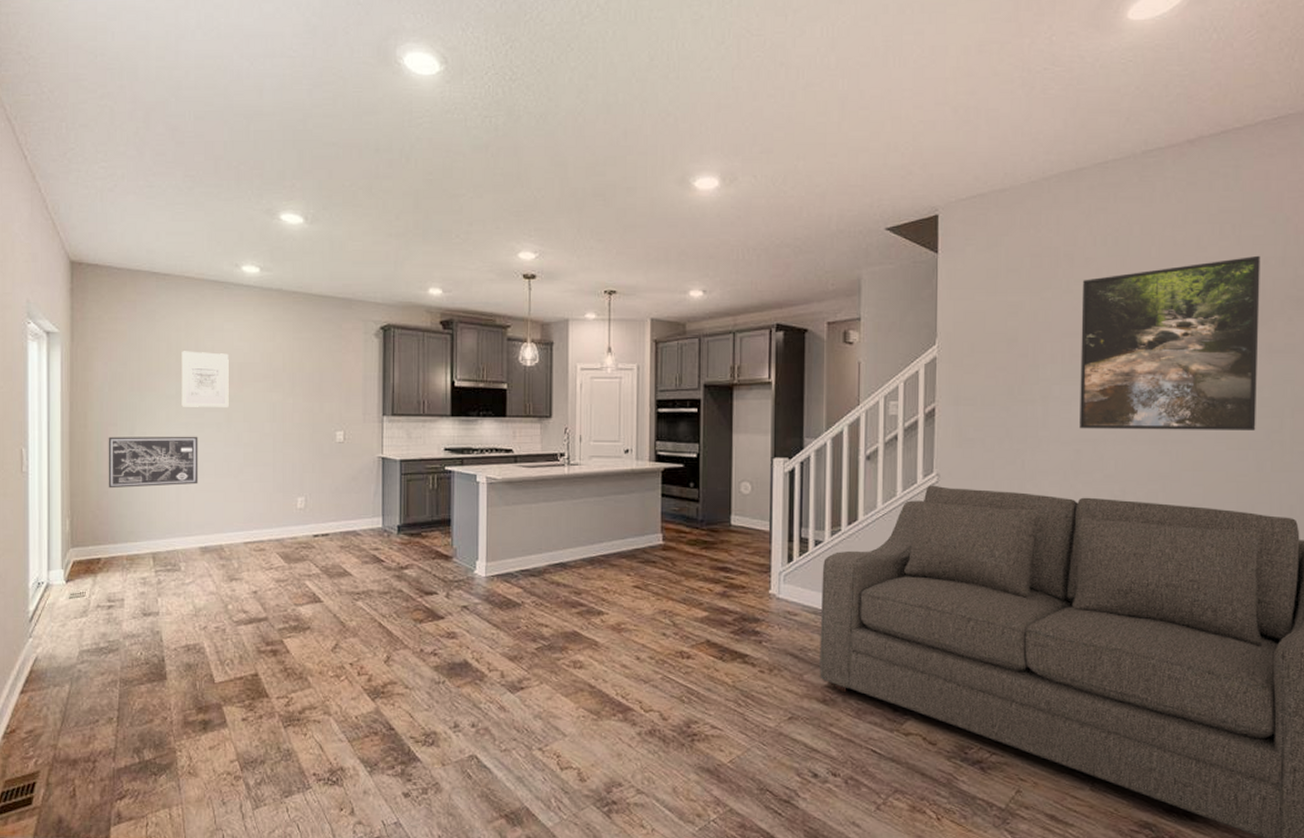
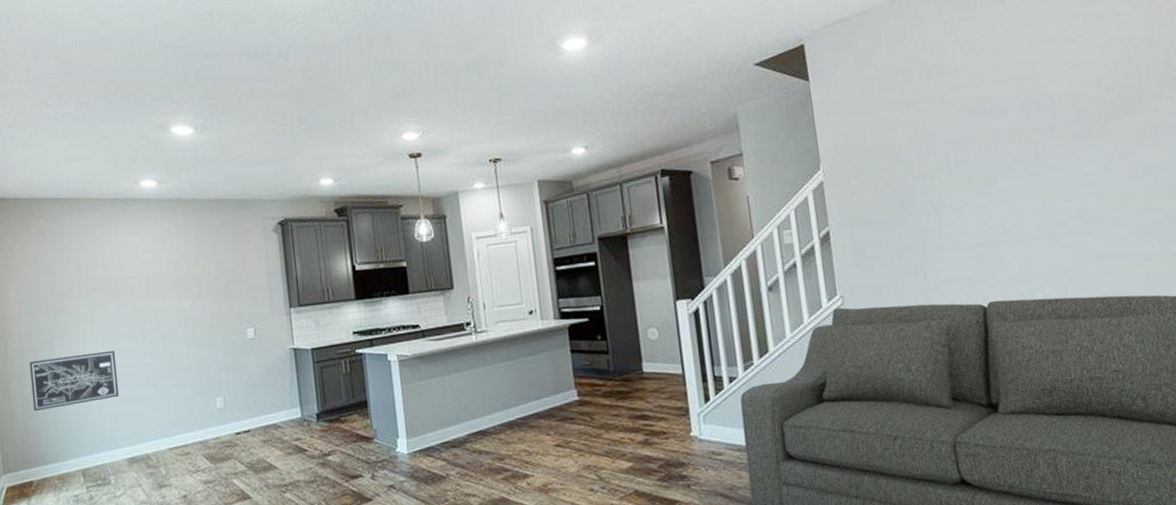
wall art: present [181,351,229,407] -> none [91,267,141,324]
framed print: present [1080,255,1260,430] -> none [957,41,1155,234]

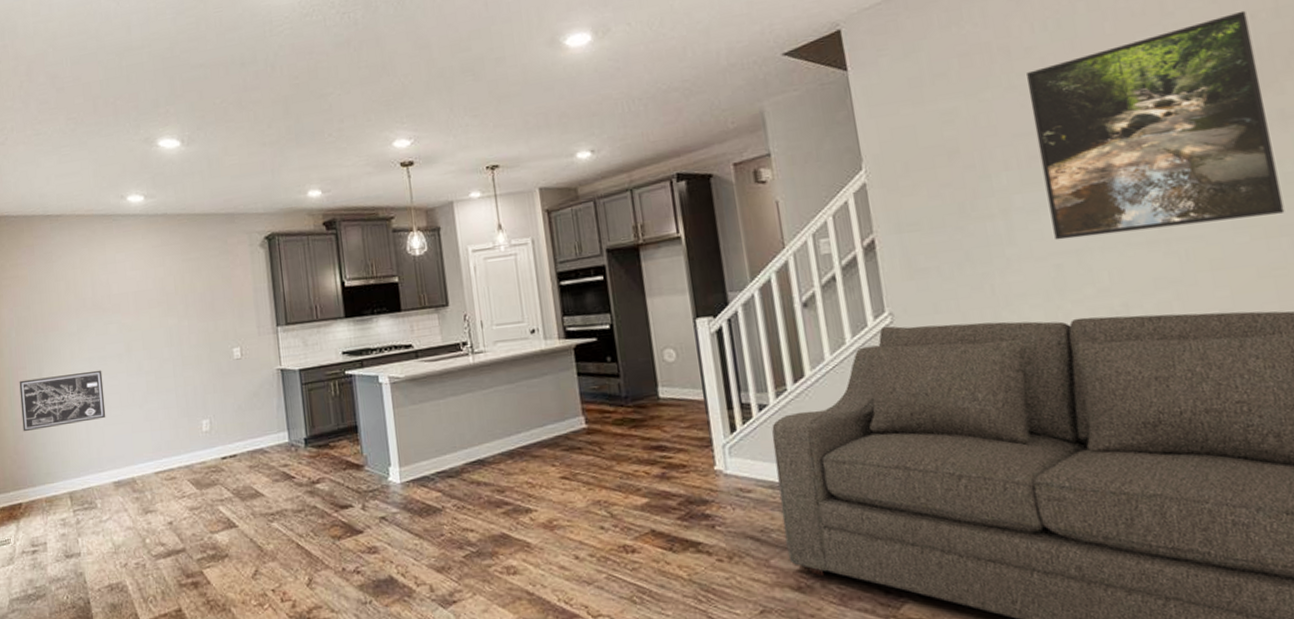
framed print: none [957,41,1155,234] -> present [1027,10,1285,241]

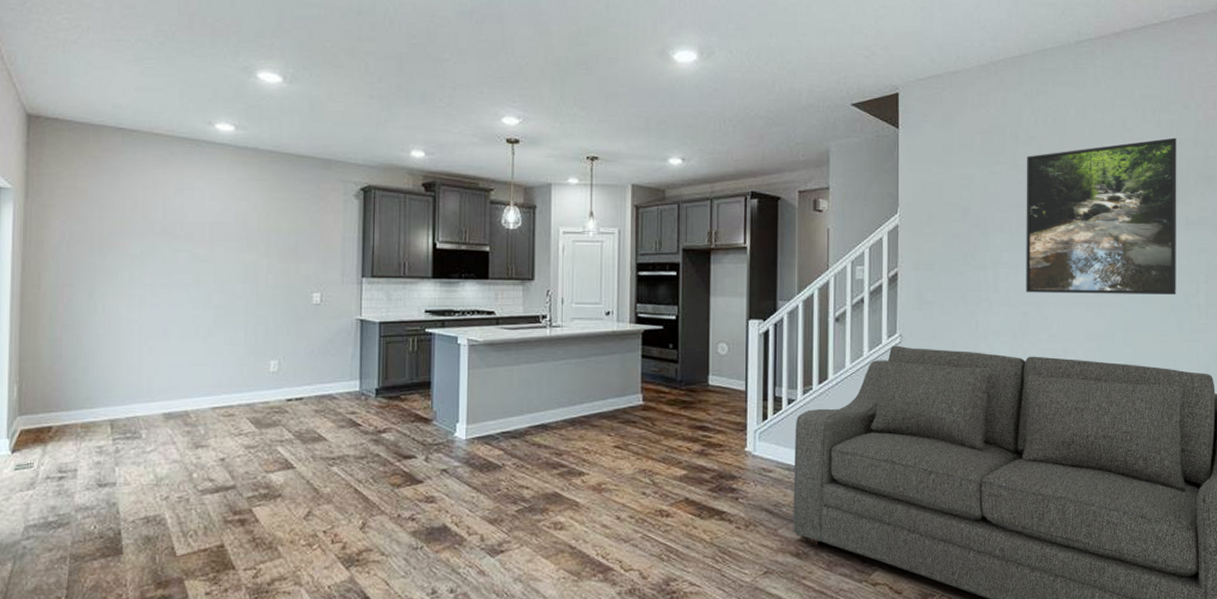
wall art: present [19,370,106,432] -> none [63,297,164,353]

